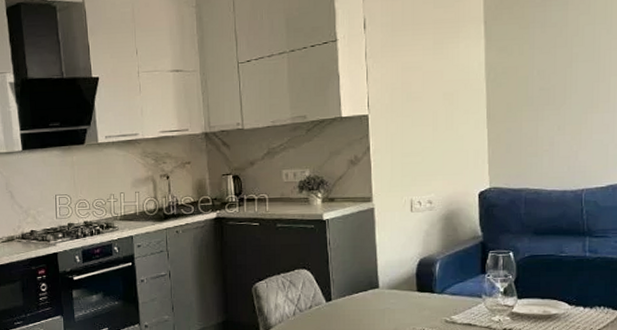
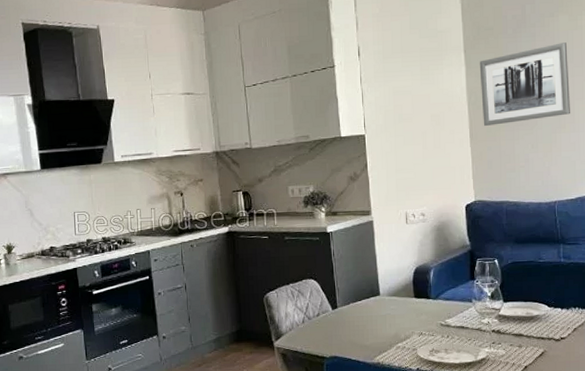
wall art: none [501,11,606,106] -> present [479,42,570,127]

